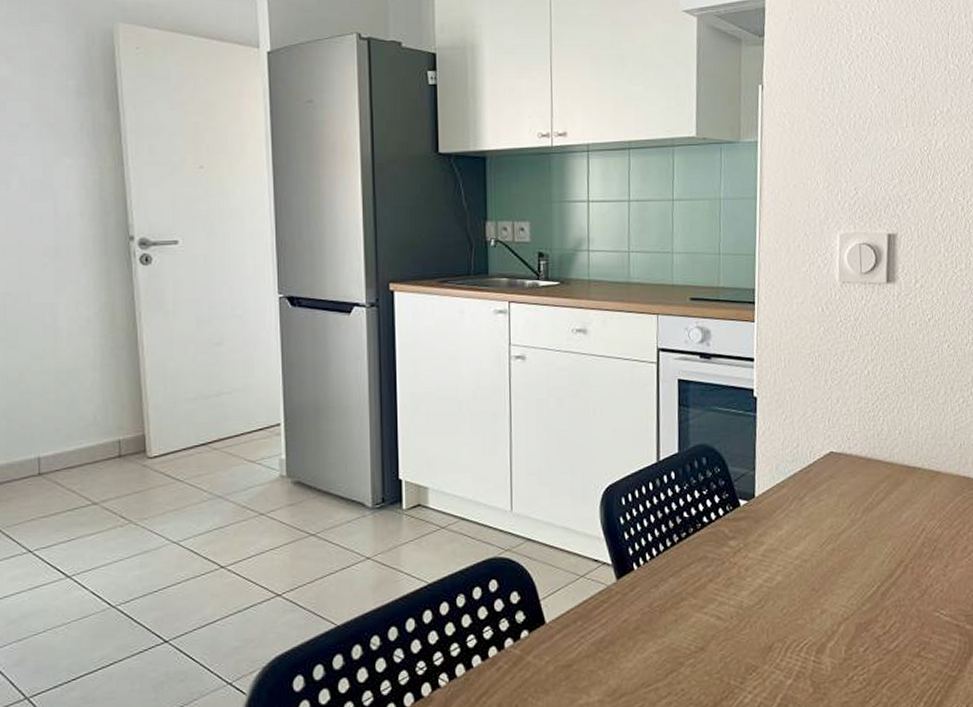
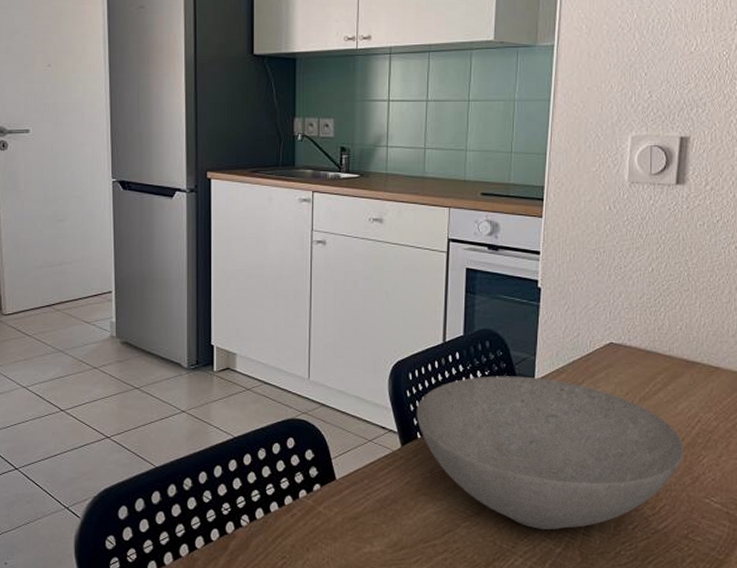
bowl: none [631,493,911,661] -> present [416,376,684,530]

